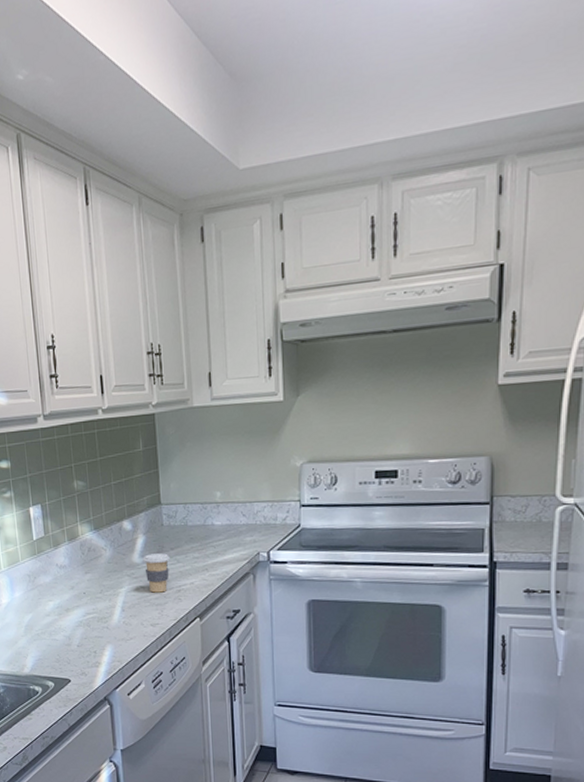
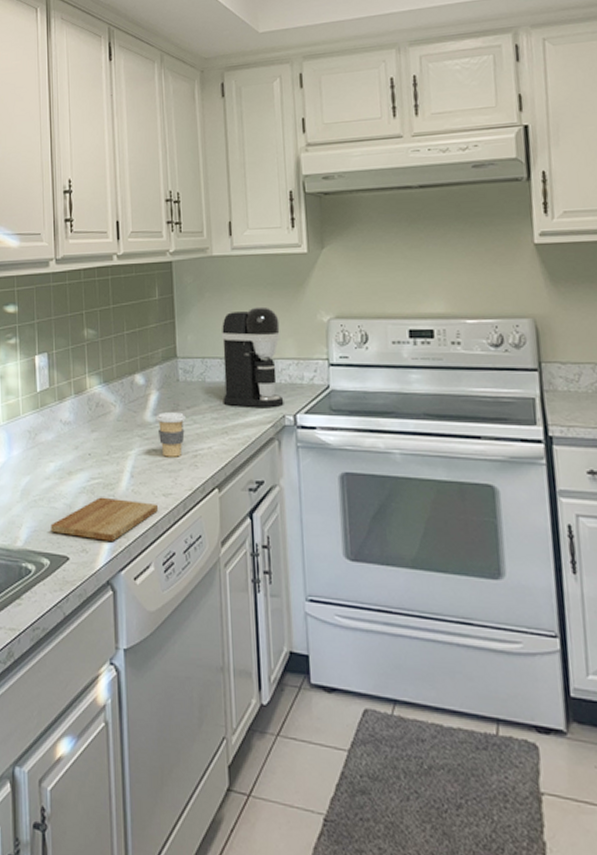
cutting board: none [53,629,147,665] -> present [50,497,158,541]
coffee maker: none [202,454,259,547] -> present [222,306,284,408]

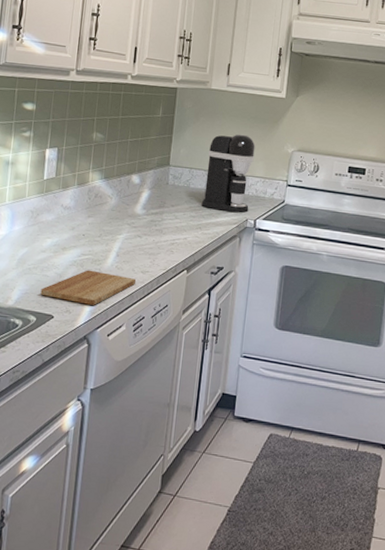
coffee cup: present [155,412,186,457] -> none [144,207,169,244]

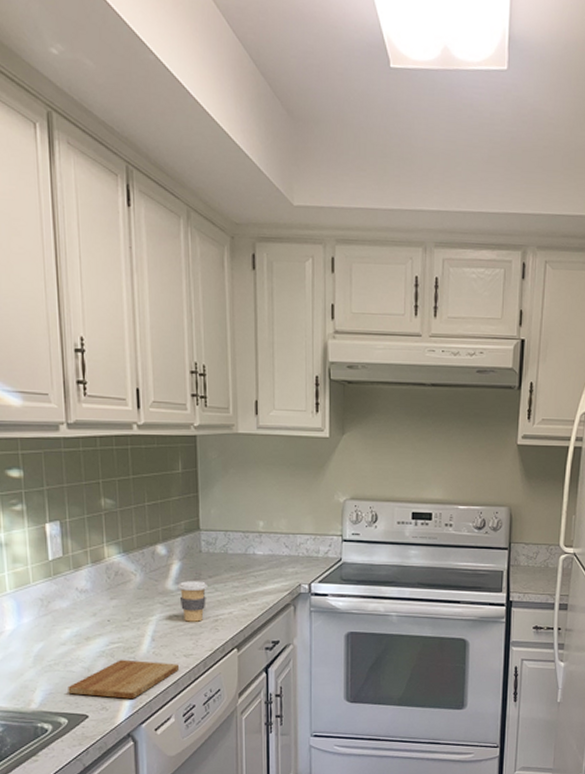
coffee cup: none [144,207,169,244] -> present [177,581,207,622]
coffee maker: present [201,134,255,213] -> none [244,485,301,578]

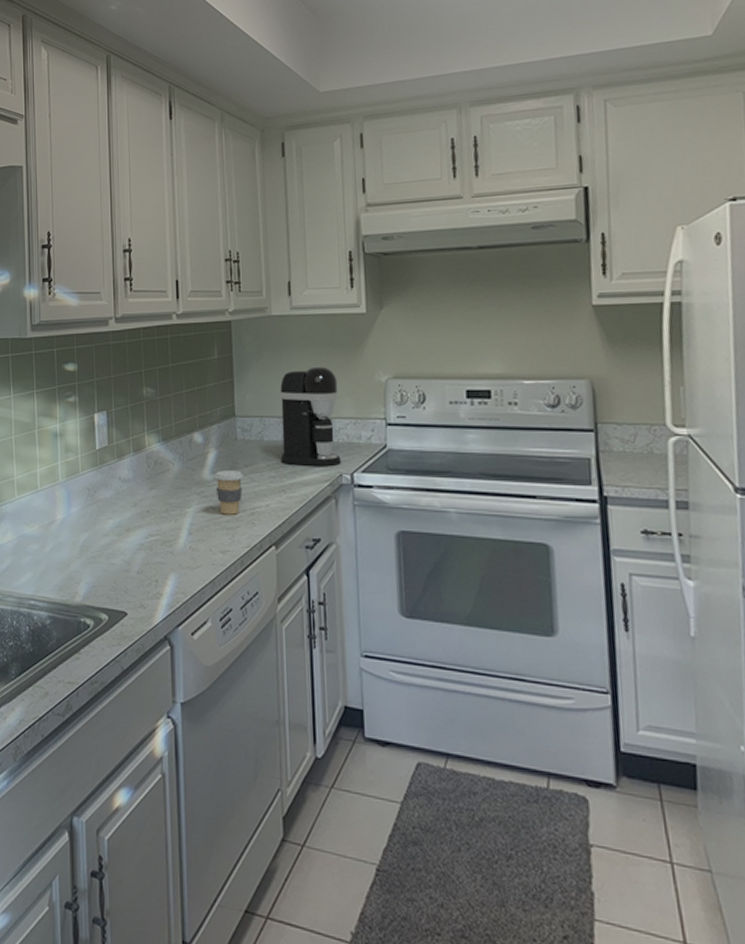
cutting board: present [68,659,179,699] -> none [109,554,215,597]
coffee maker: none [244,485,301,578] -> present [280,366,342,467]

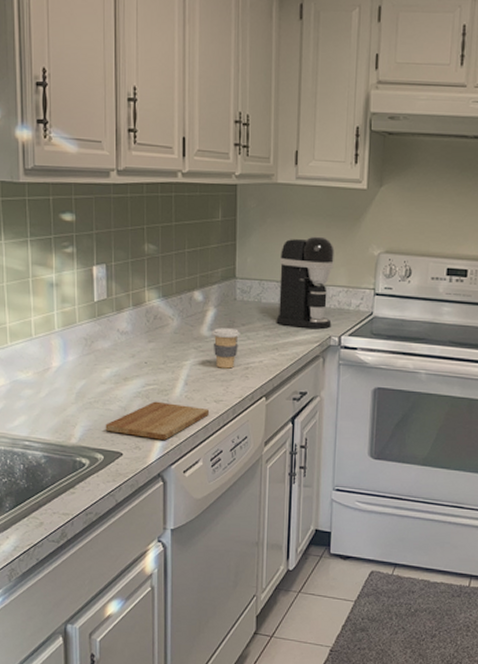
cutting board: none [109,554,215,597] -> present [105,401,209,440]

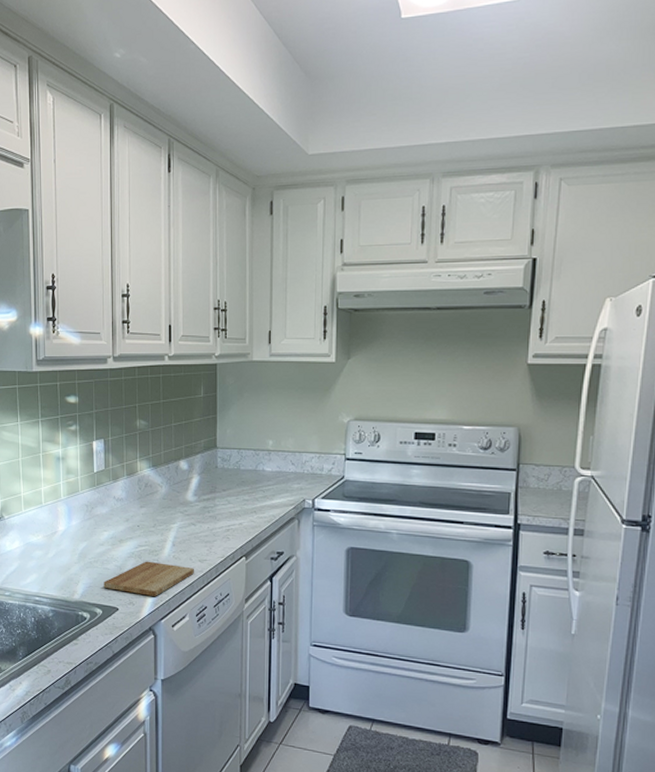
coffee cup: present [211,328,240,369] -> none [196,493,221,531]
coffee maker: present [276,236,334,330] -> none [254,407,306,493]

